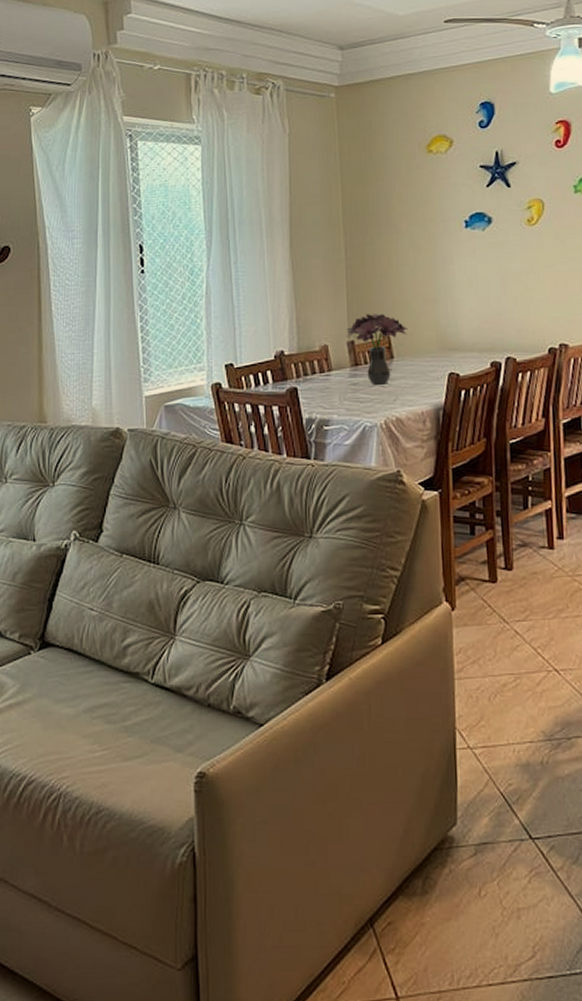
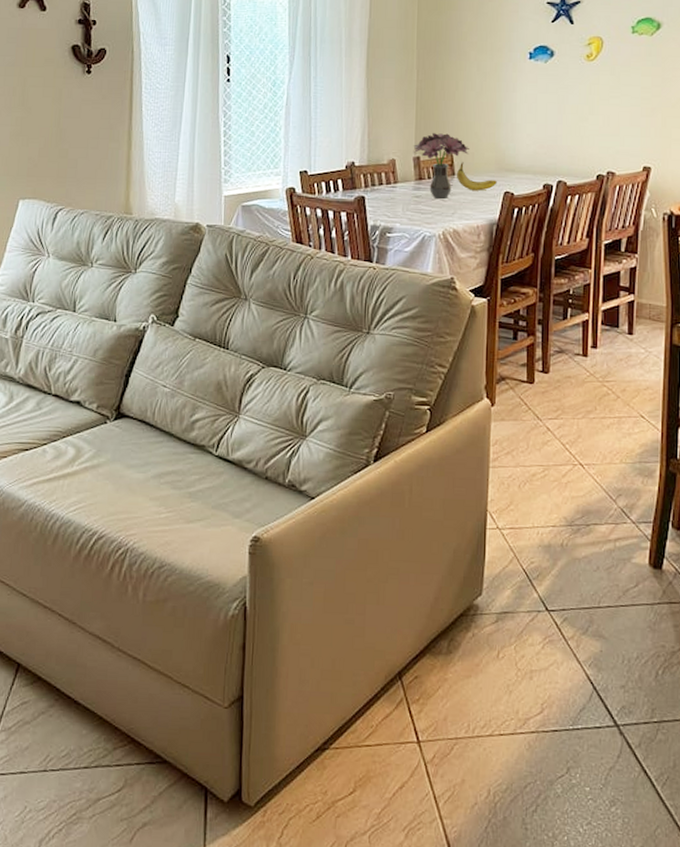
fruit: none [394,343,440,374] -> present [456,162,497,191]

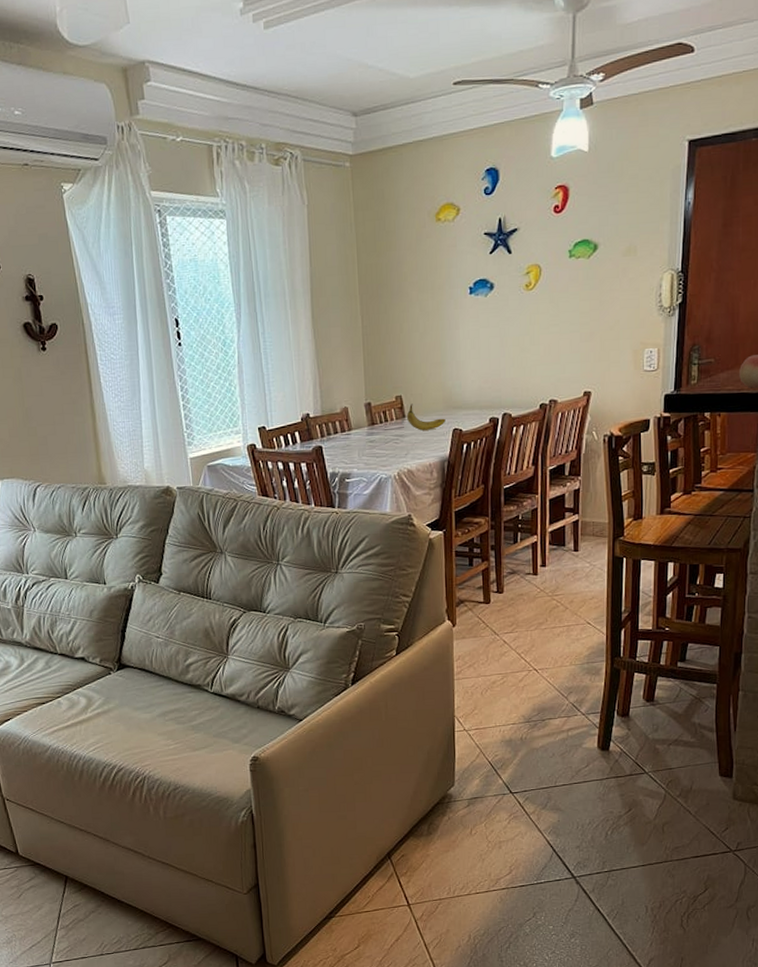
flower arrangement: present [413,133,469,200] -> none [363,377,418,442]

